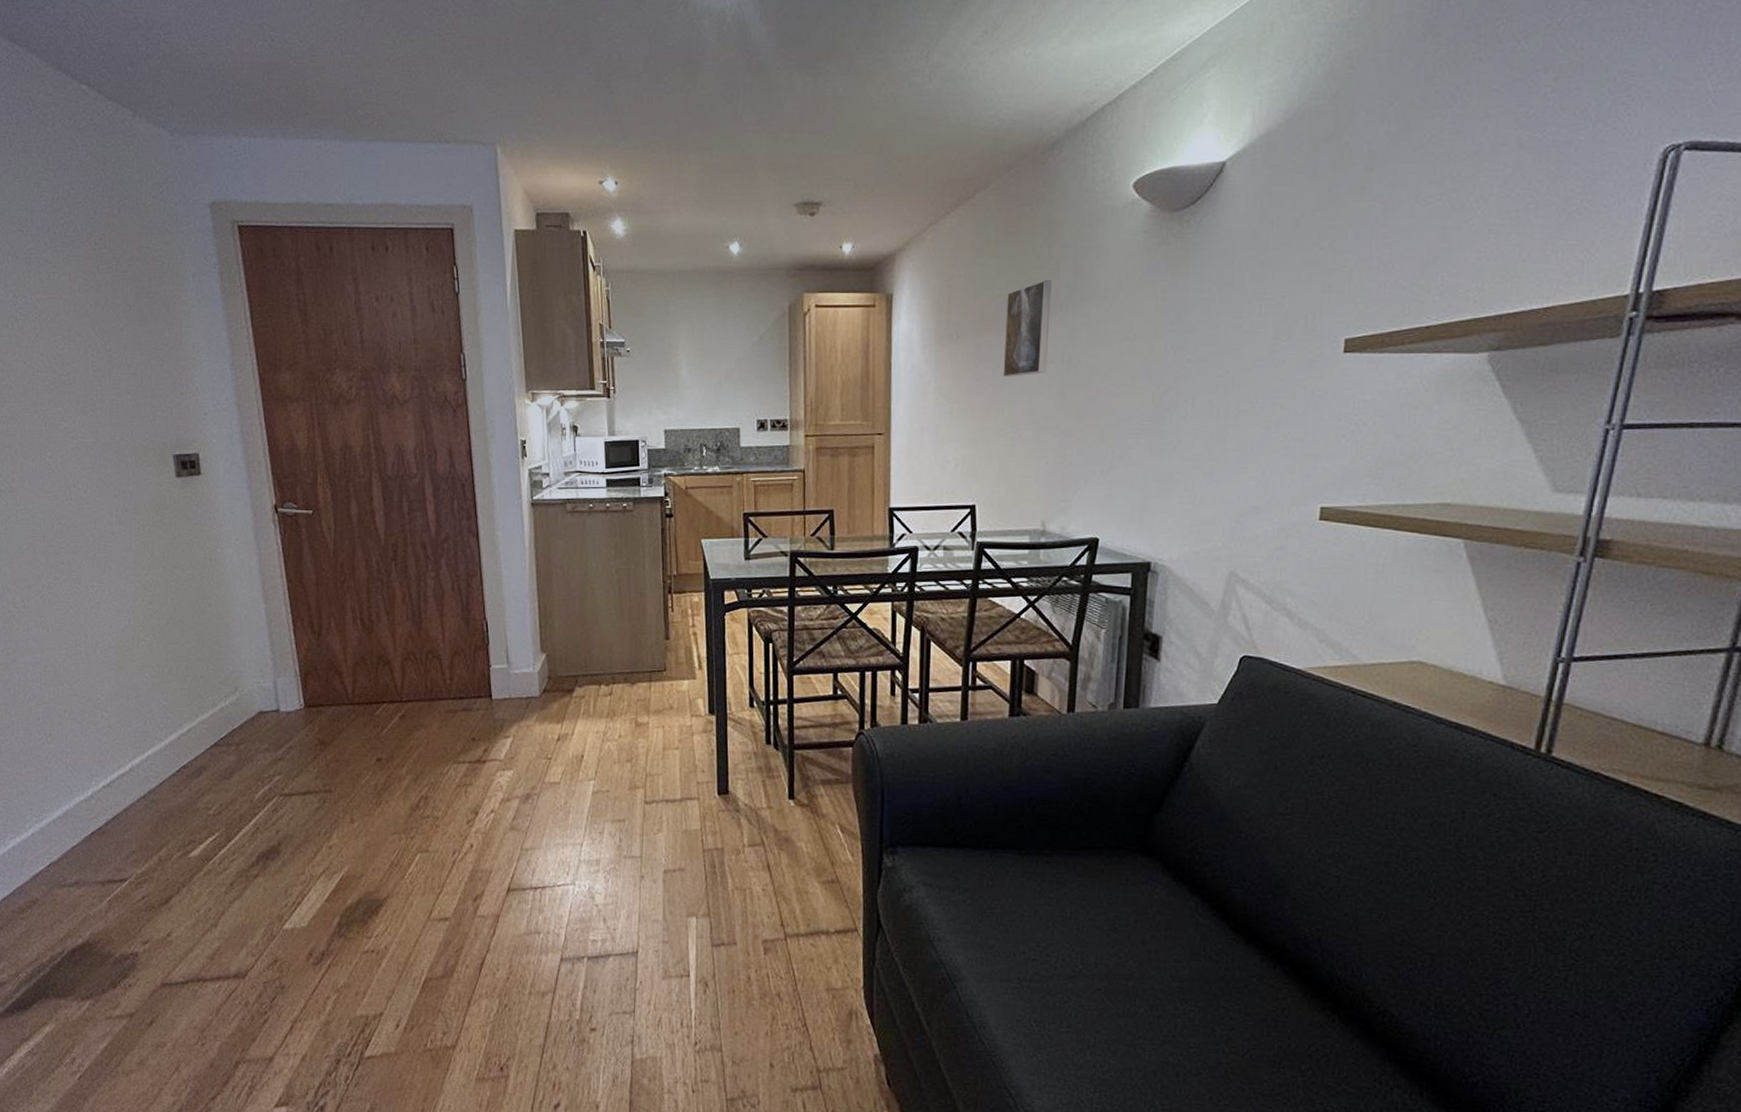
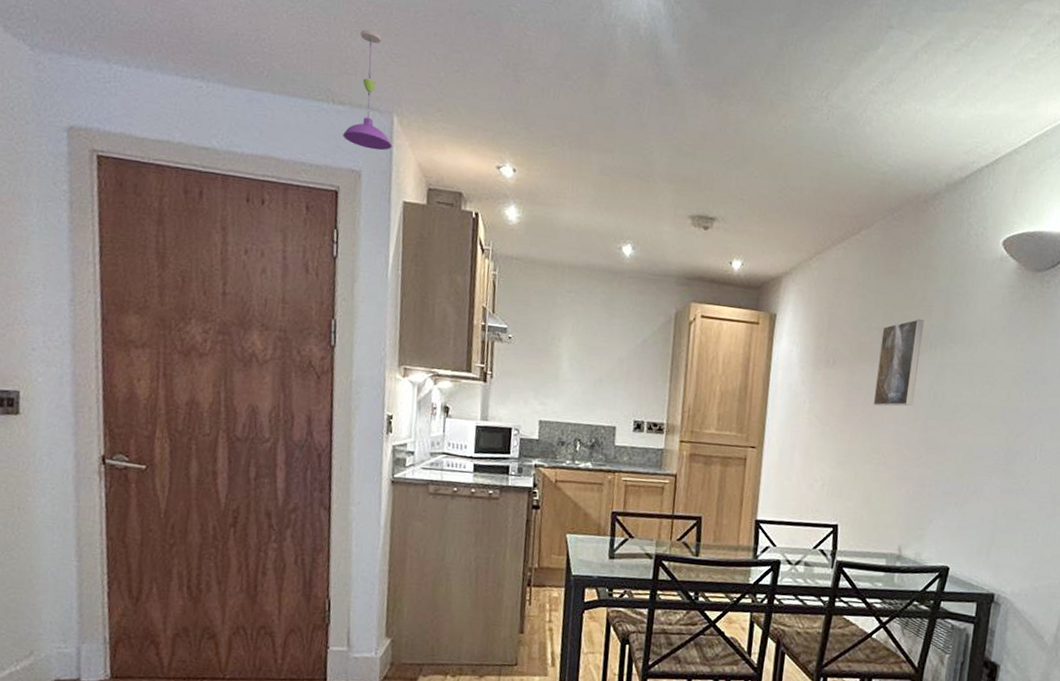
pendant light: none [452,65,499,183] -> present [343,29,393,151]

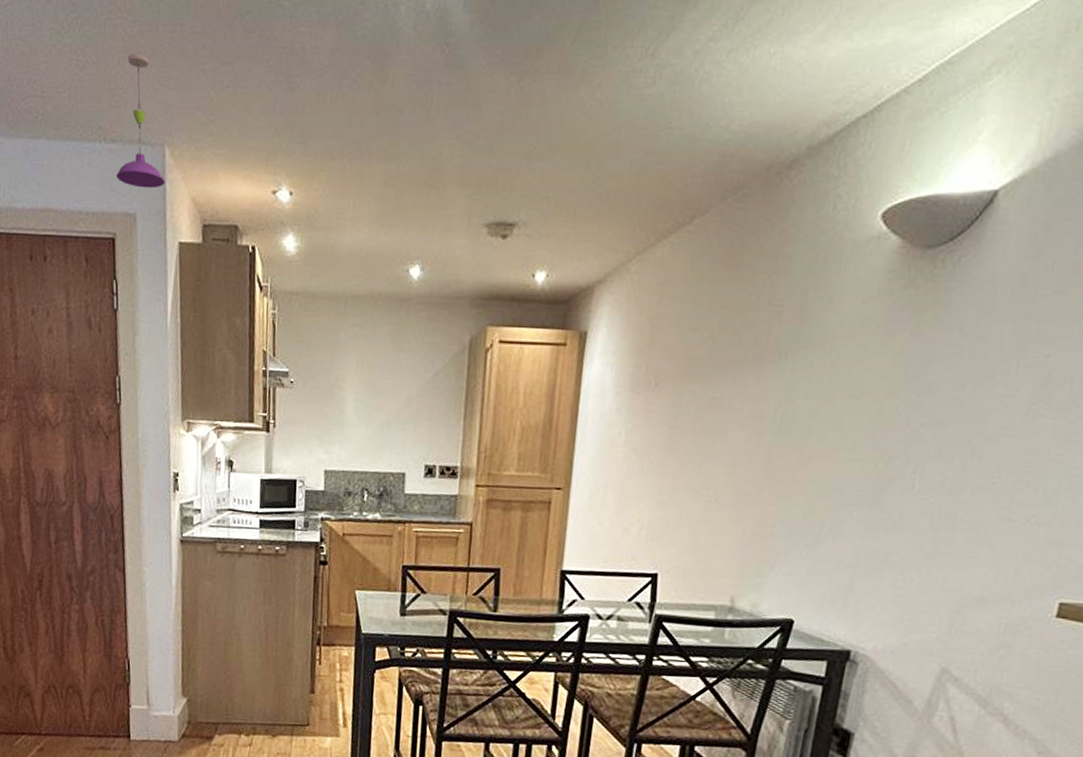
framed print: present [873,318,924,406] -> none [703,322,772,433]

